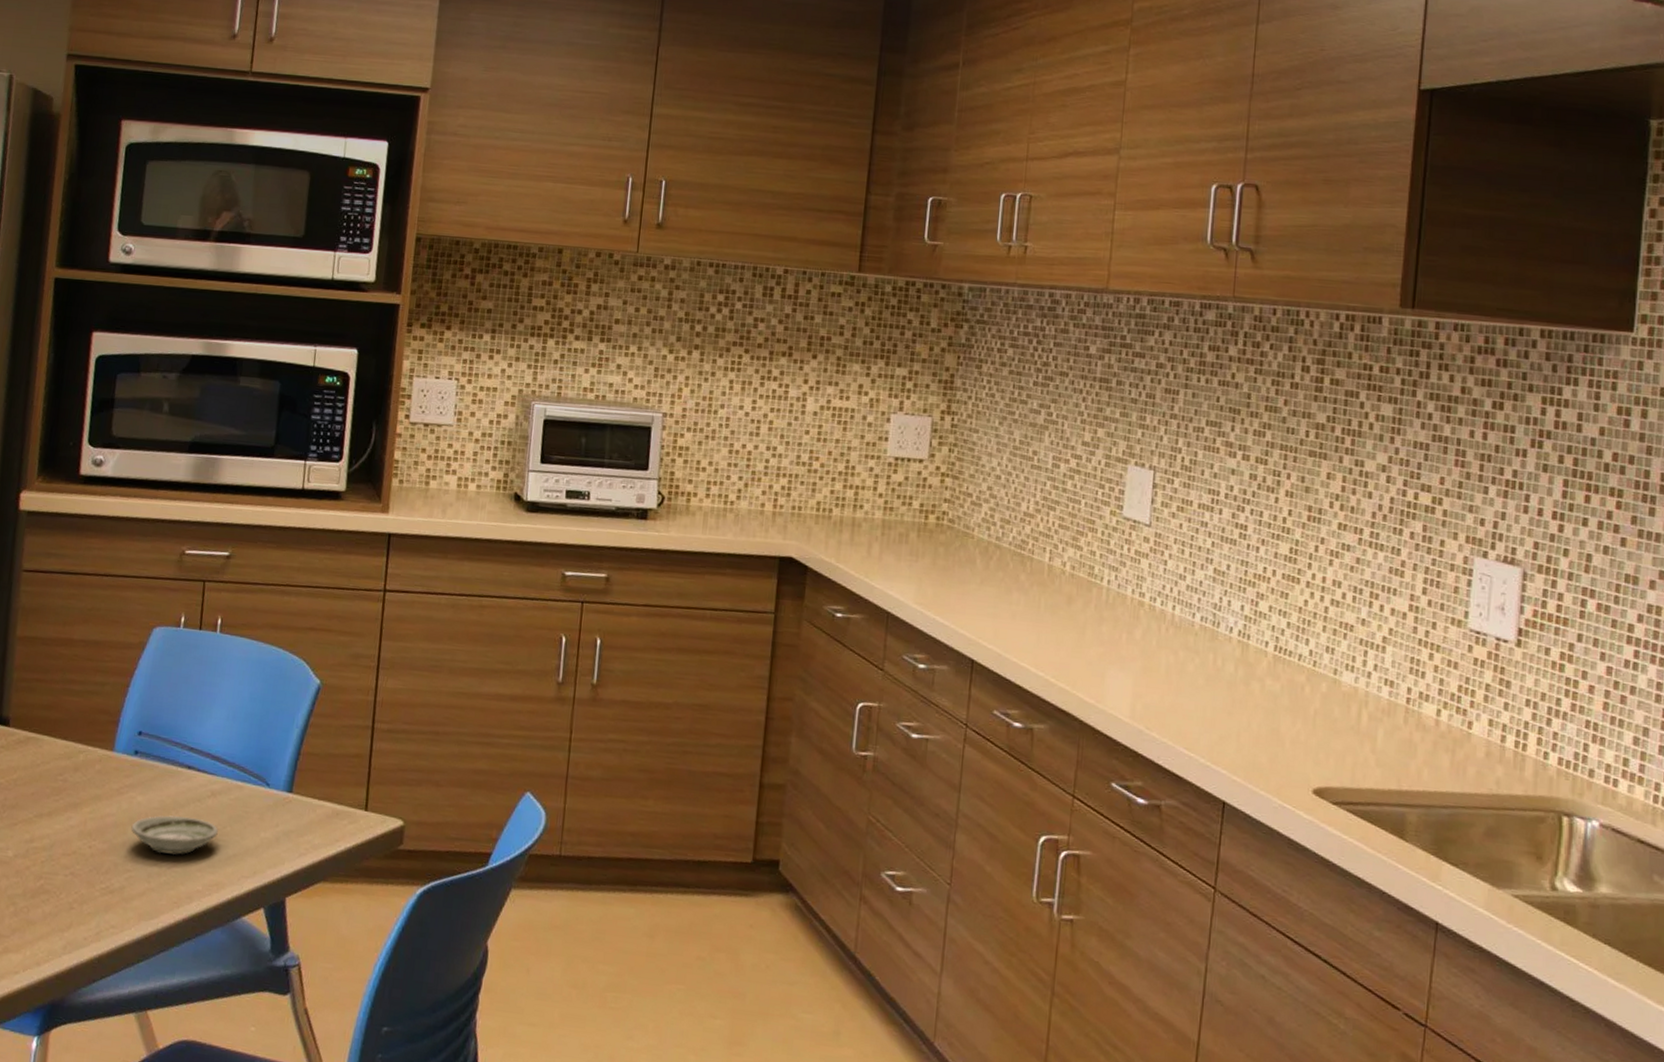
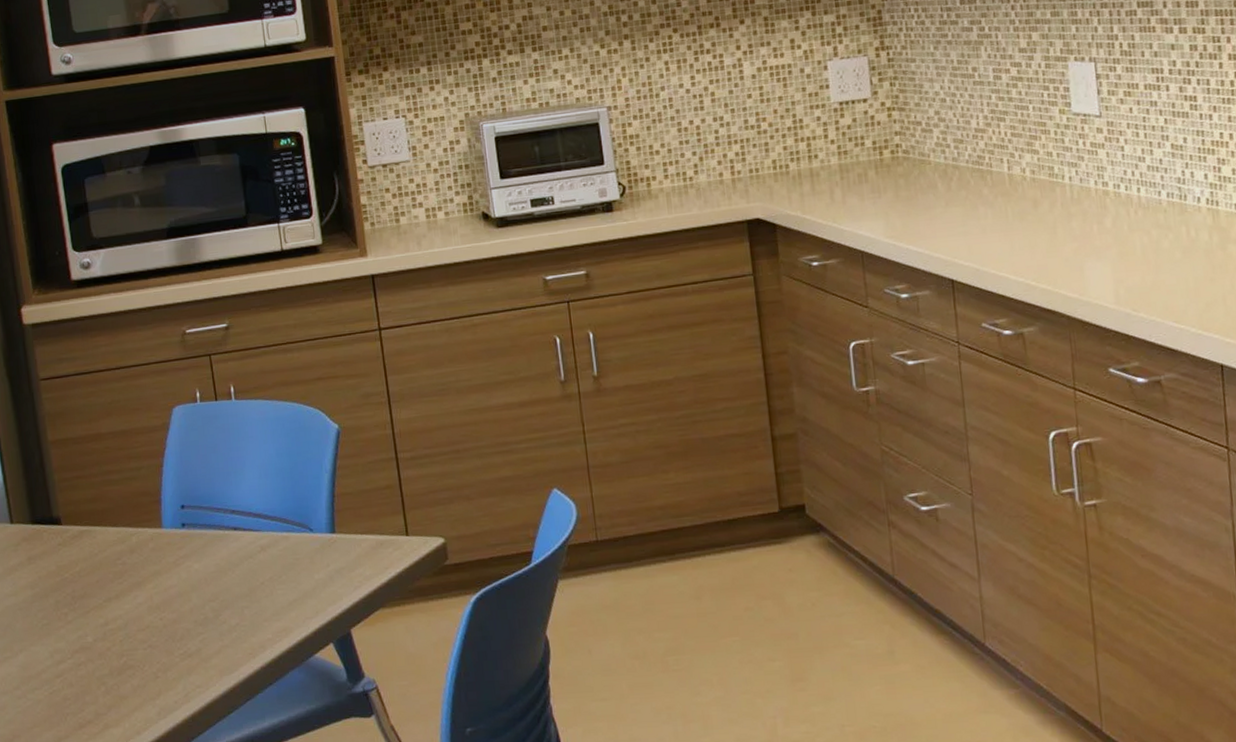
saucer: present [131,815,218,855] -> none [194,573,275,612]

